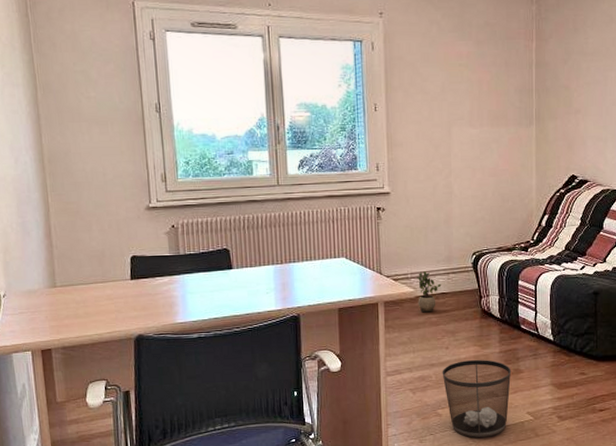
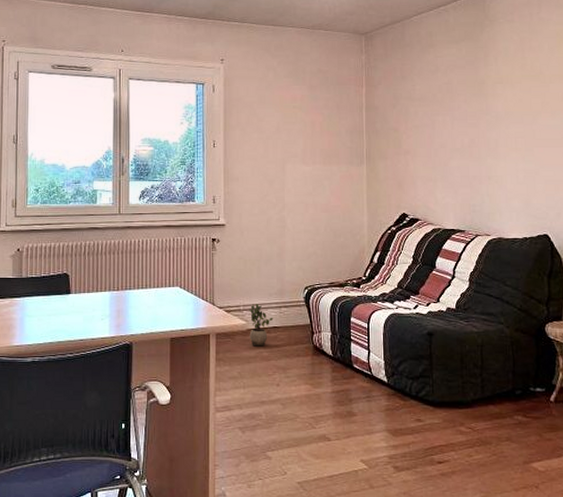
waste bin: present [442,359,512,438] -> none [272,398,344,485]

